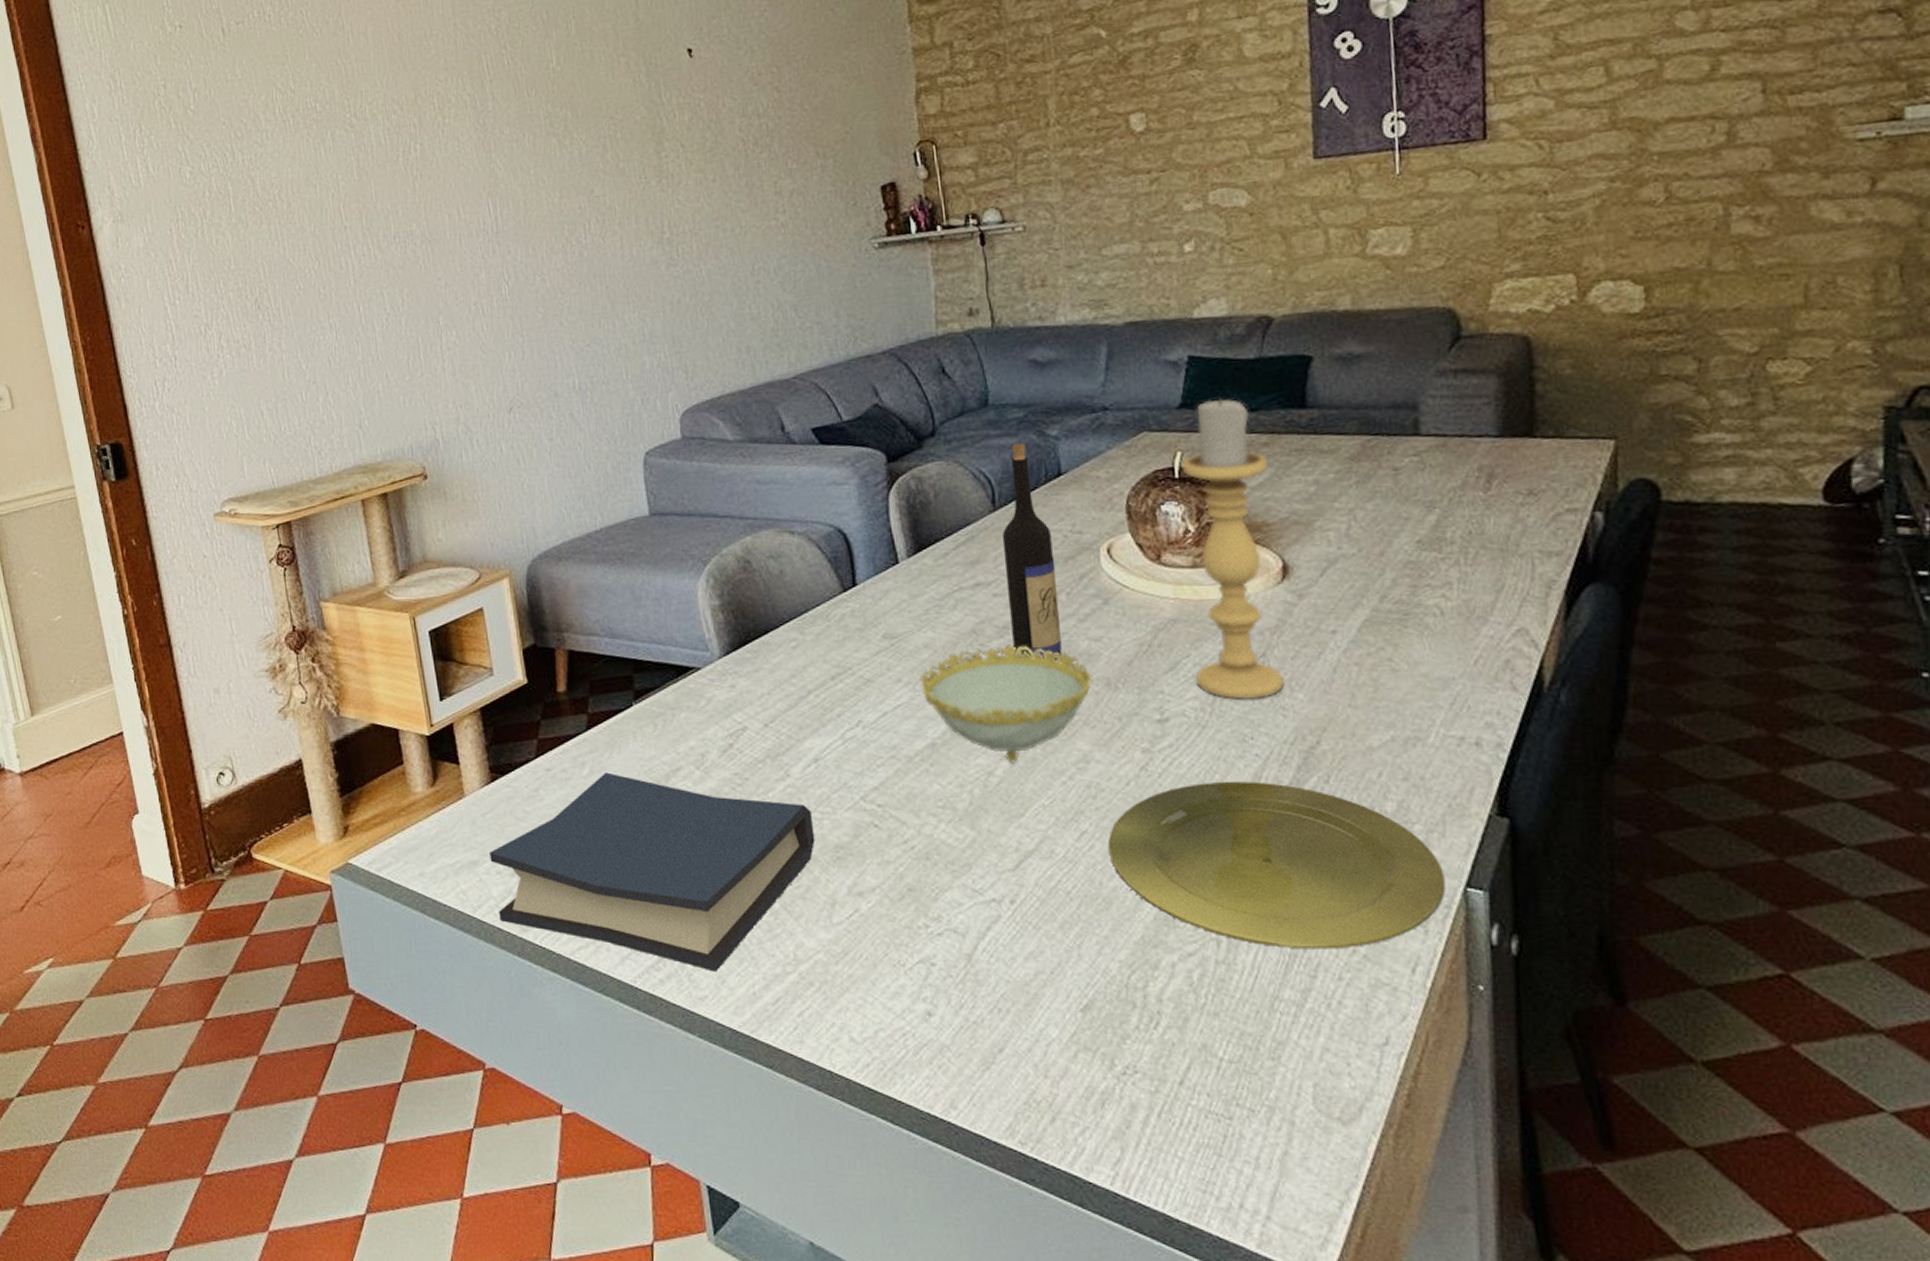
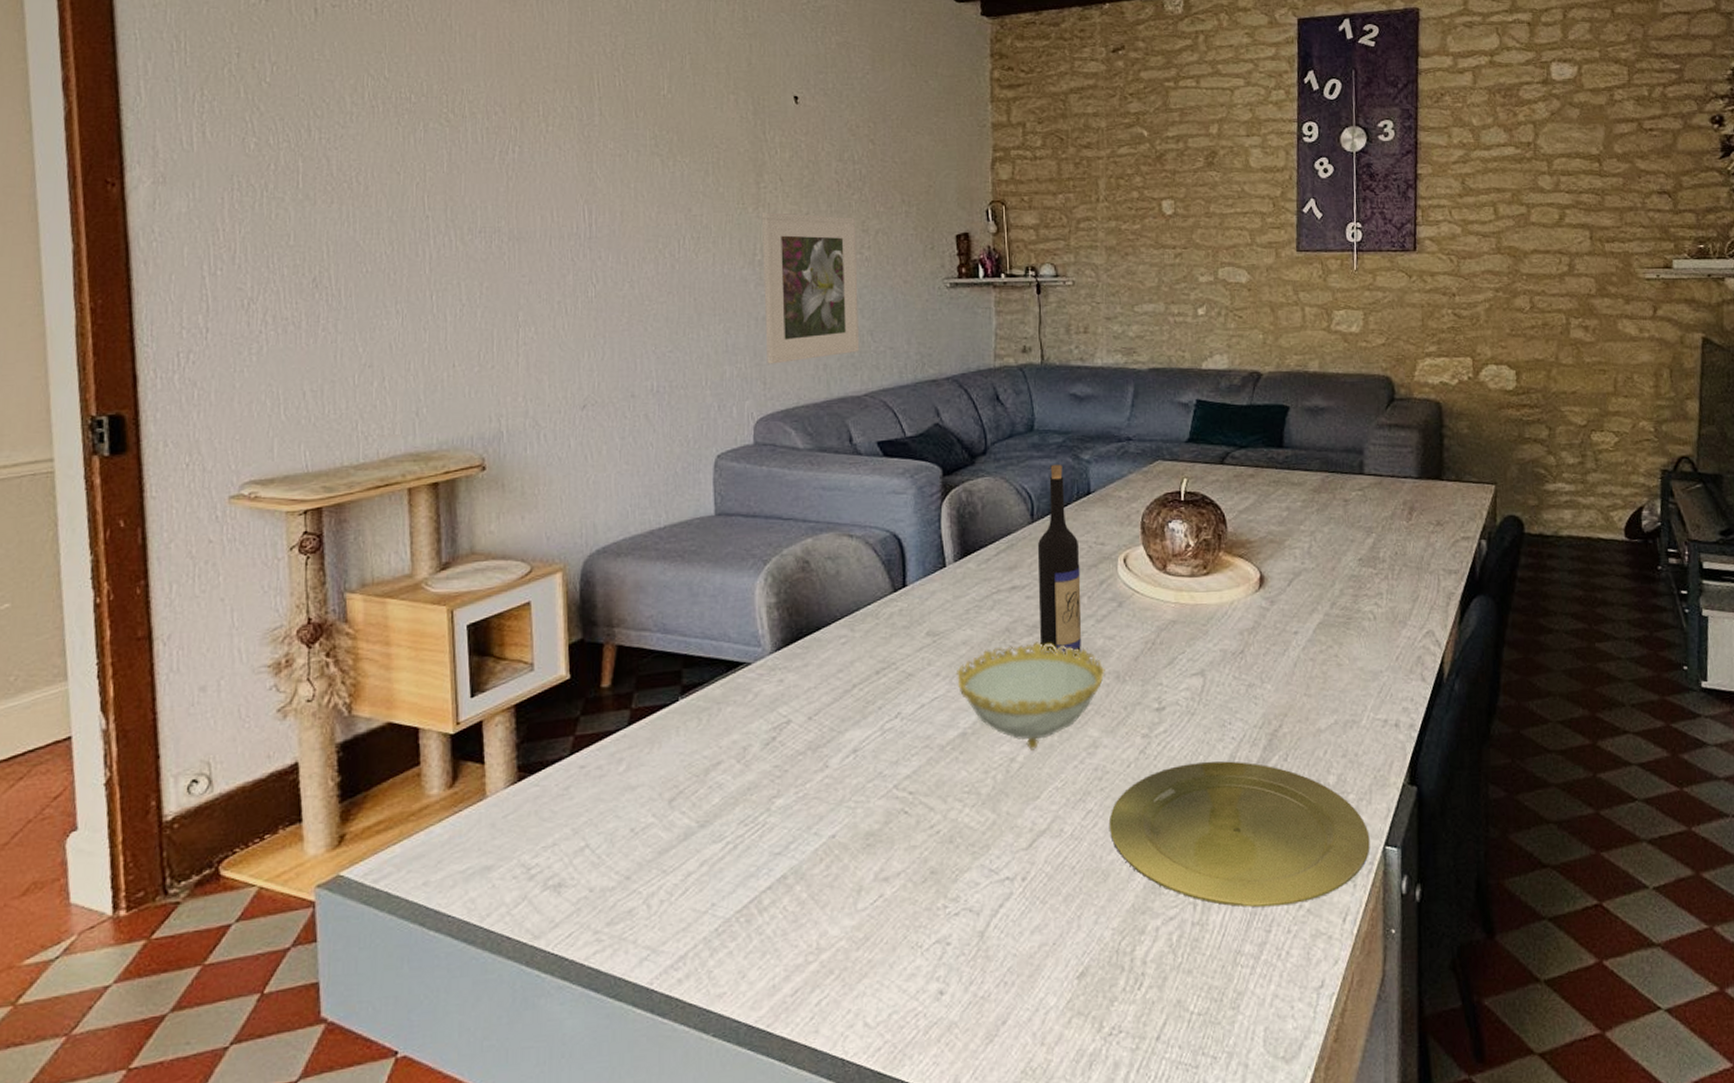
hardback book: present [489,772,815,972] -> none [507,768,847,967]
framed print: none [665,179,784,351] -> present [761,212,860,364]
candle holder: present [1181,395,1285,700] -> none [1186,434,1257,691]

